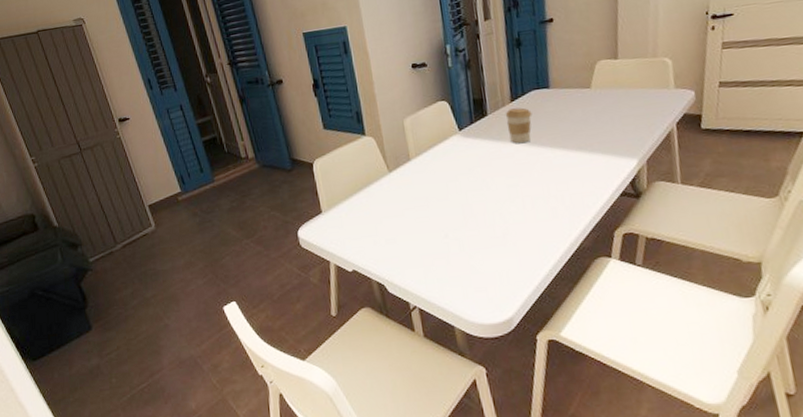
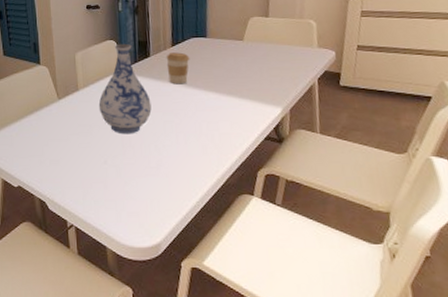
vase: none [434,103,494,205] -> present [98,43,152,135]

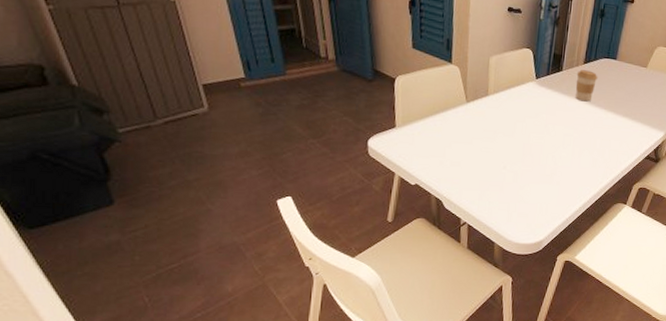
vase: present [98,43,152,135] -> none [505,53,556,144]

